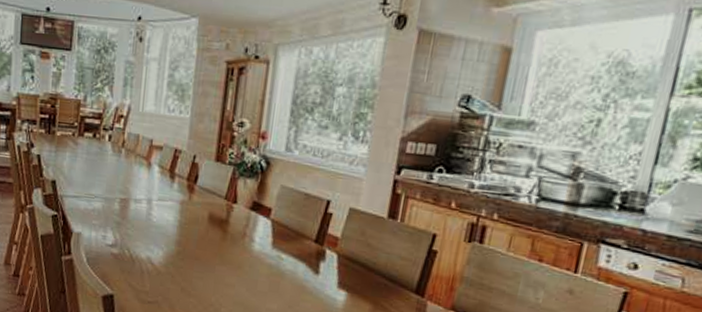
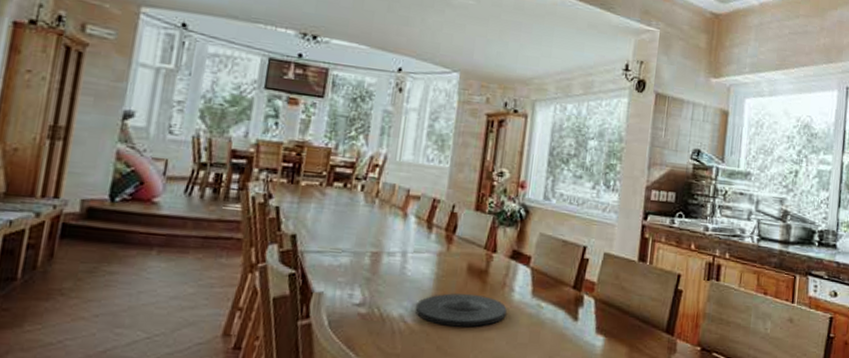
plate: none [160,240,247,273] -> present [415,293,507,328]

